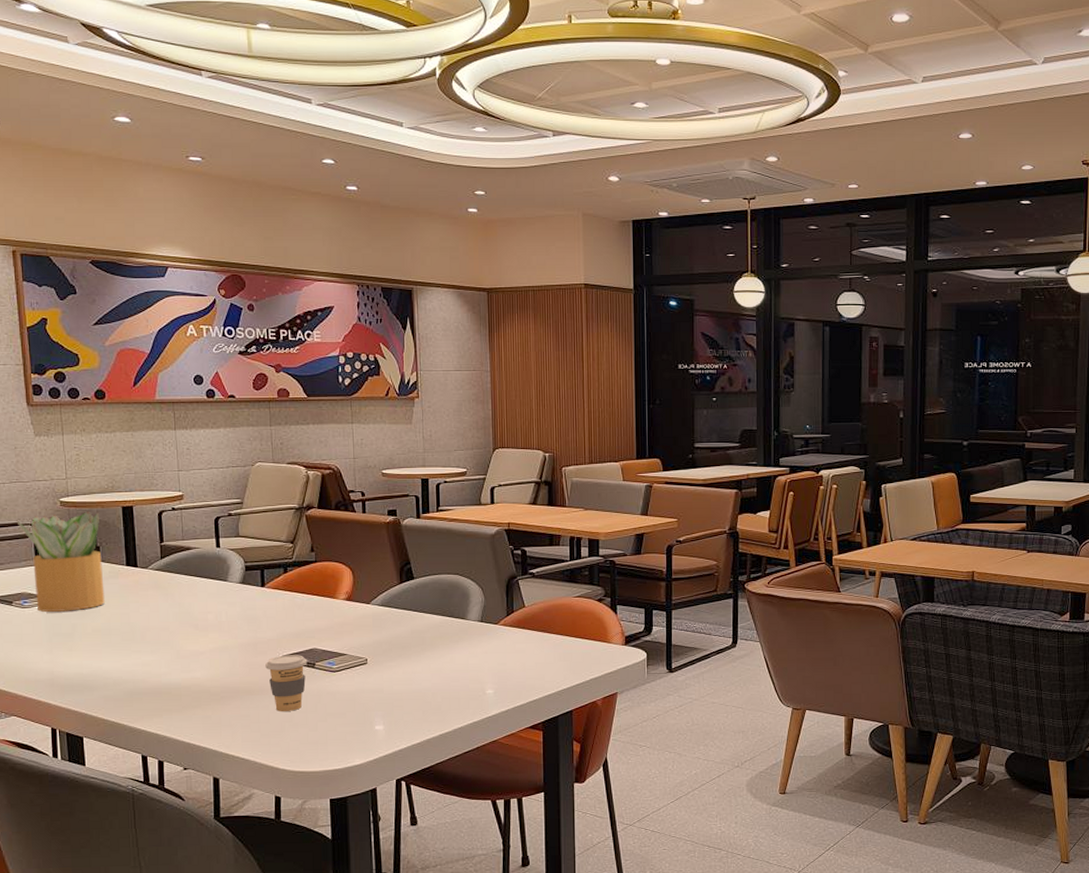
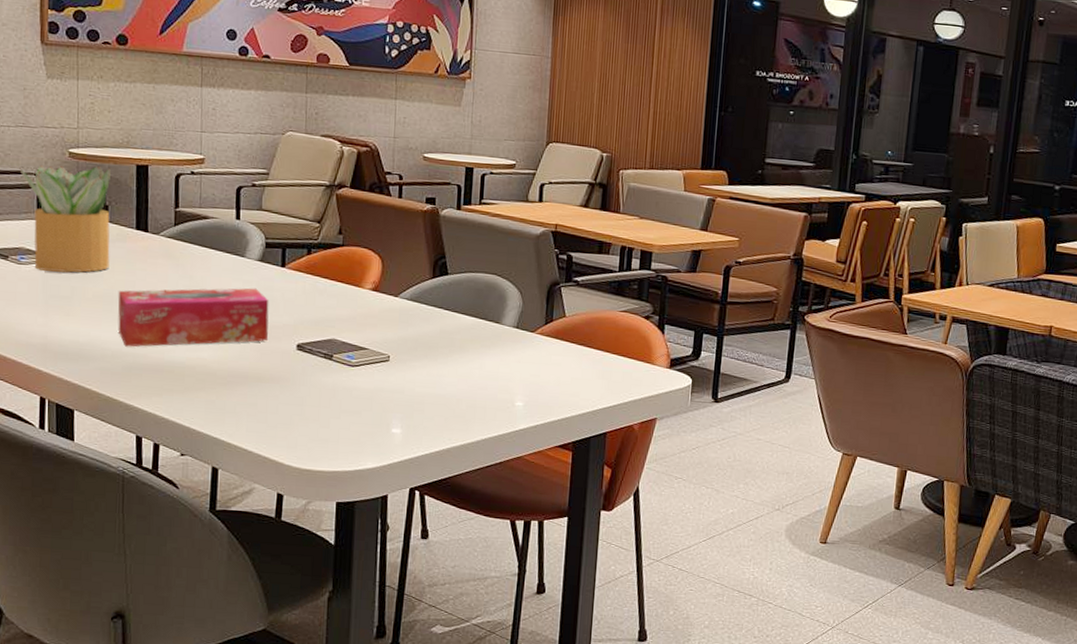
tissue box: none [114,609,254,674] -> present [118,288,269,347]
coffee cup: present [265,655,307,711] -> none [278,343,325,404]

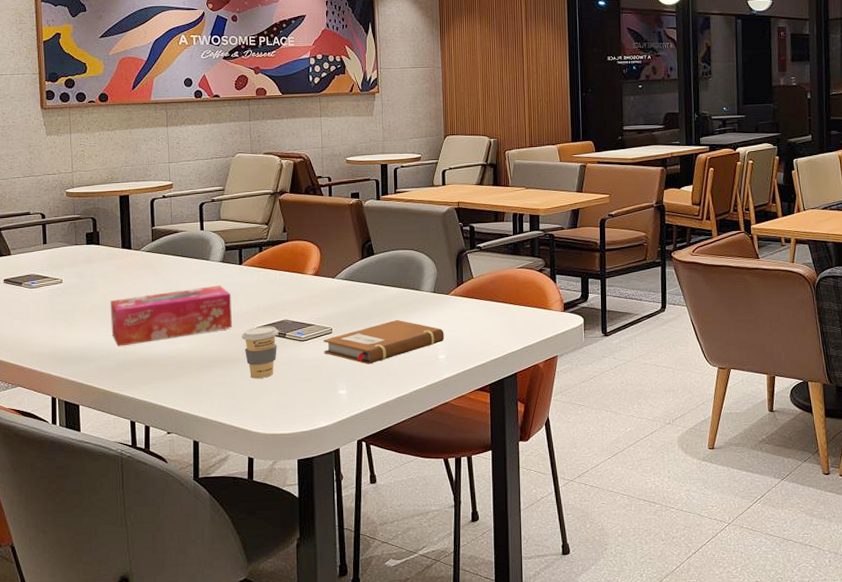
potted plant: present [19,165,111,273] -> none [28,200,102,291]
coffee cup: none [278,343,325,404] -> present [242,326,279,378]
notebook: none [377,354,525,403] -> present [323,319,444,364]

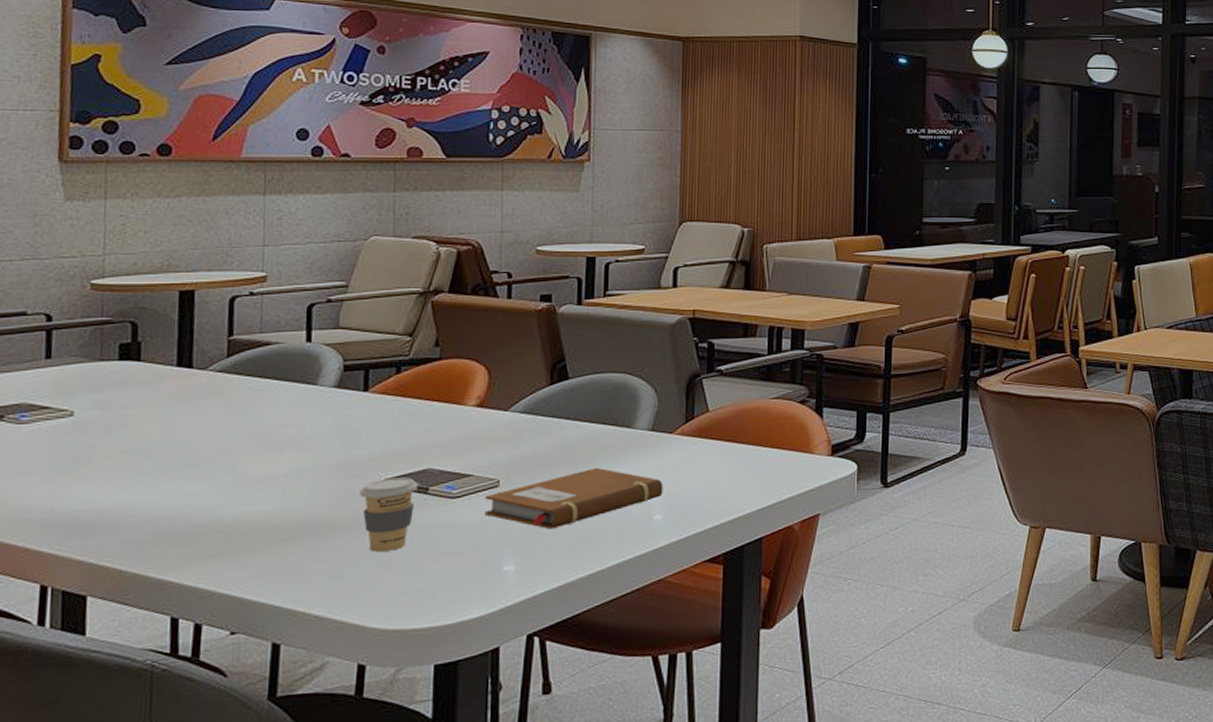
tissue box: present [110,285,232,347] -> none [149,420,348,509]

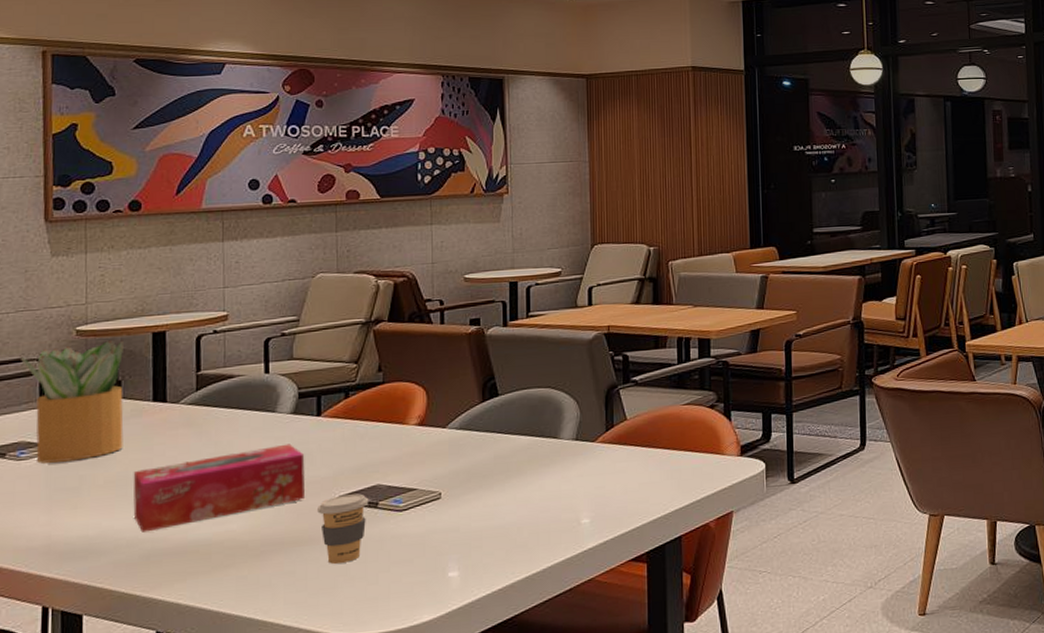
potted plant: none [24,296,145,428] -> present [20,339,124,463]
tissue box: none [149,420,348,509] -> present [133,444,305,533]
notebook: present [484,467,664,529] -> none [428,476,589,537]

